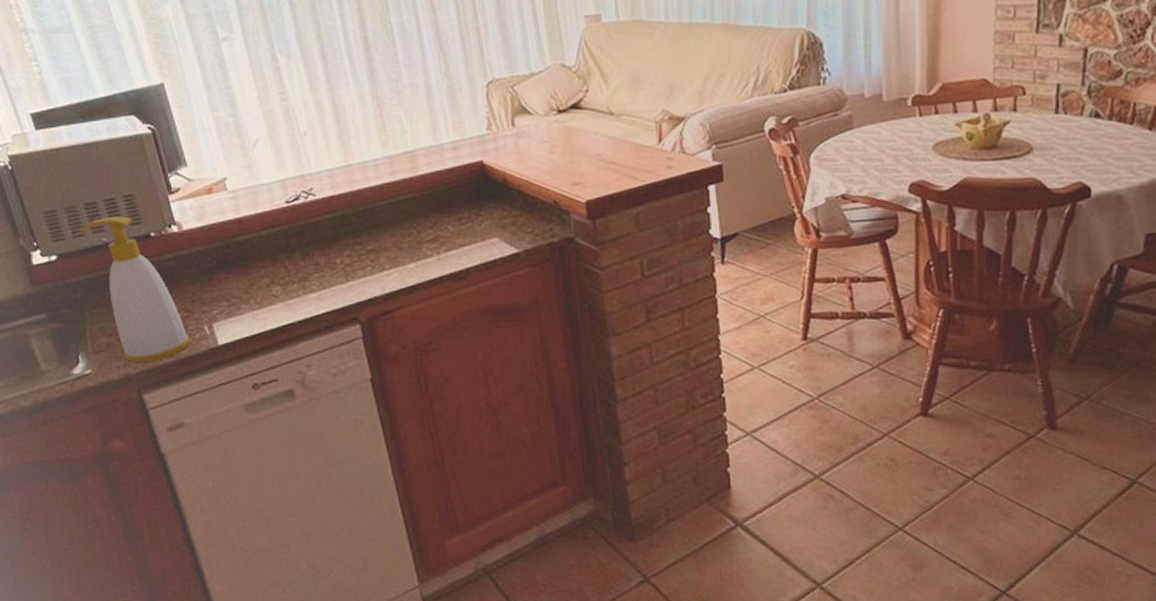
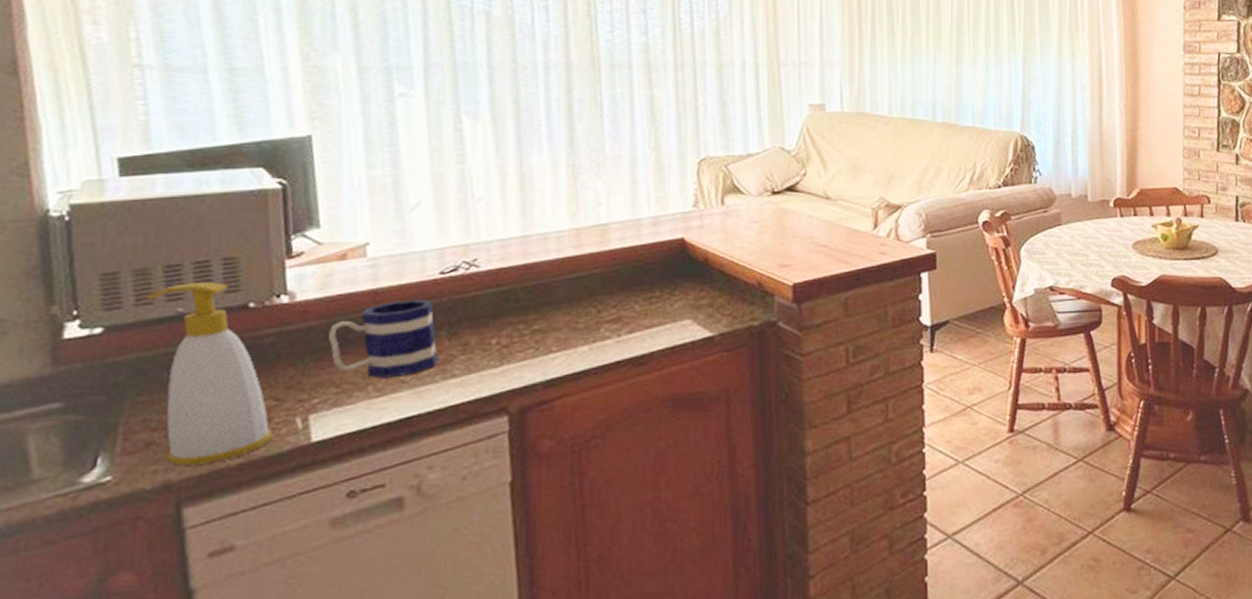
mug: none [212,226,299,294] -> present [329,299,439,378]

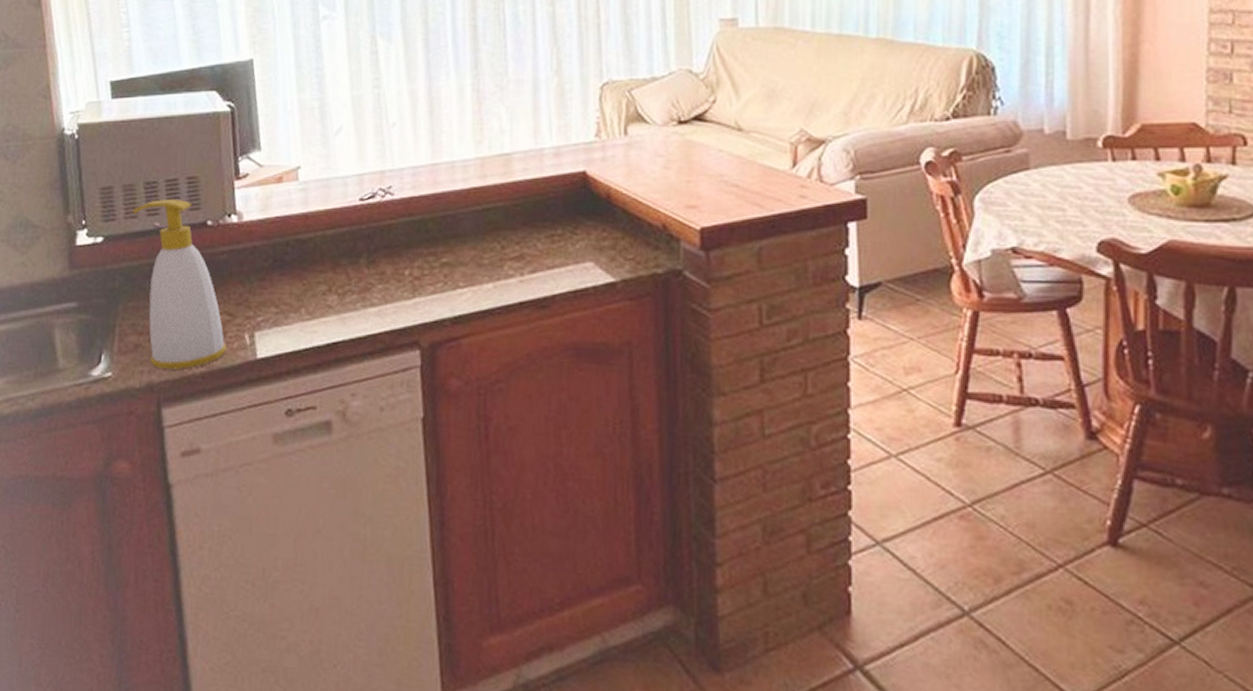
mug: present [329,299,439,378] -> none [269,225,360,302]

